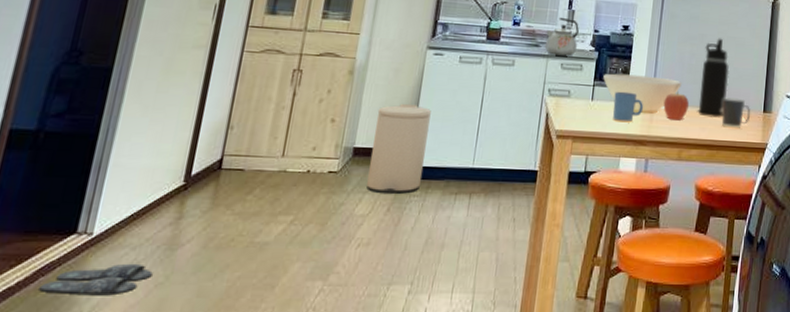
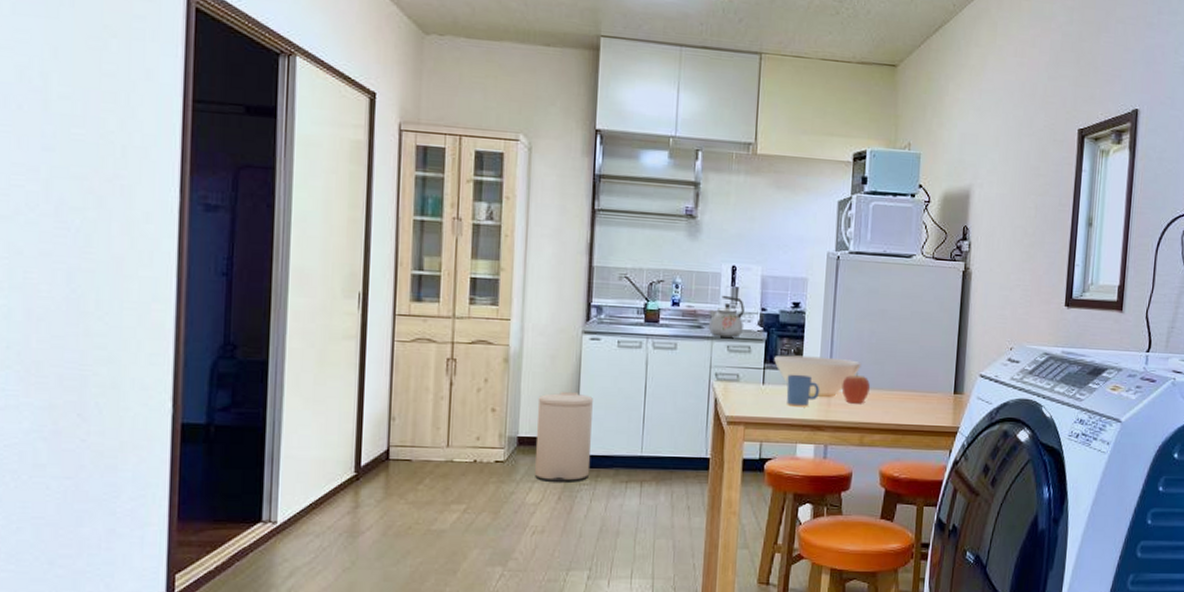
slippers: present [39,263,153,296] -> none [237,549,339,579]
water bottle: present [698,38,730,119] -> none [880,313,915,402]
mug: present [721,97,751,129] -> none [907,378,940,412]

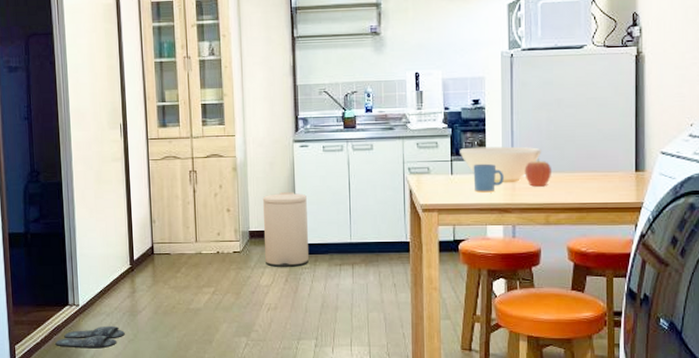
slippers: none [237,549,339,579] -> present [55,325,125,349]
kettle: present [708,295,744,338] -> none [398,99,429,136]

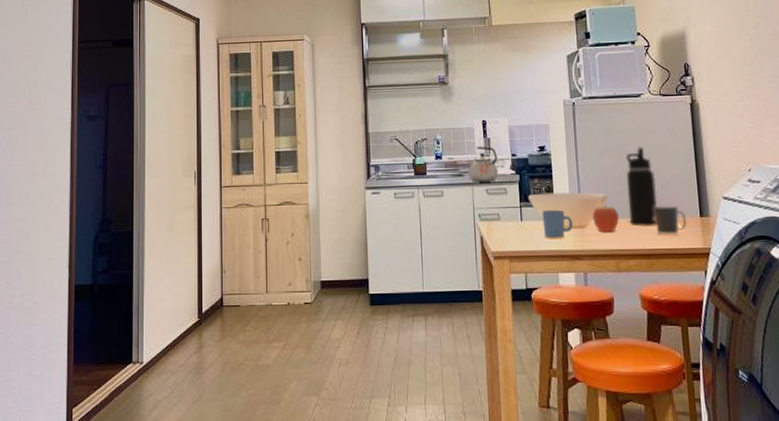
slippers: present [55,325,125,349] -> none [116,385,189,411]
pedal bin: present [262,192,309,268] -> none [334,240,381,320]
kettle: none [398,99,429,136] -> present [467,146,498,182]
water bottle: none [562,100,593,182] -> present [626,147,658,228]
mug: none [587,160,621,191] -> present [653,205,687,237]

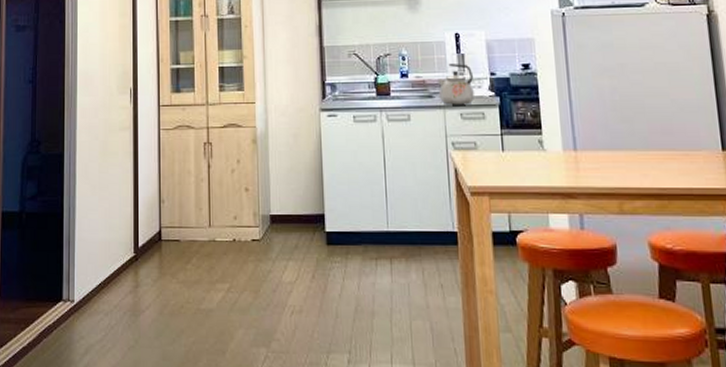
bowl: present [528,192,608,230] -> none [510,118,607,163]
mug: present [542,209,574,239] -> none [527,138,566,174]
fruit: present [592,204,620,233] -> none [588,133,622,167]
water bottle: present [626,147,658,228] -> none [628,65,669,163]
mug: present [653,205,687,237] -> none [663,136,706,174]

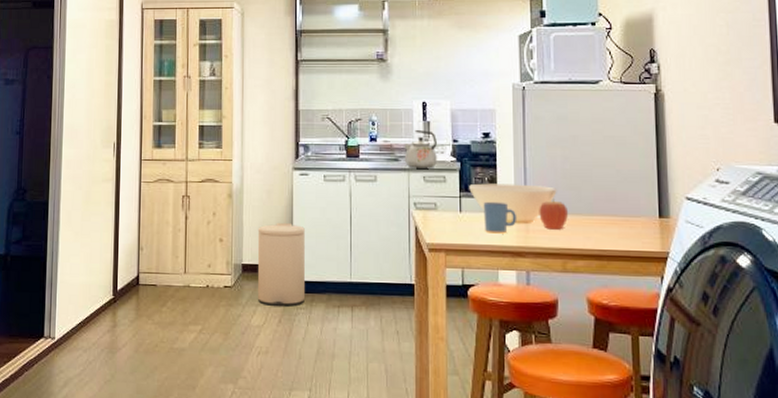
pedal bin: none [285,169,339,261] -> present [257,223,305,307]
bowl: none [510,118,607,163] -> present [469,183,557,225]
mug: none [527,138,566,174] -> present [483,201,517,234]
fruit: none [588,133,622,167] -> present [539,199,569,230]

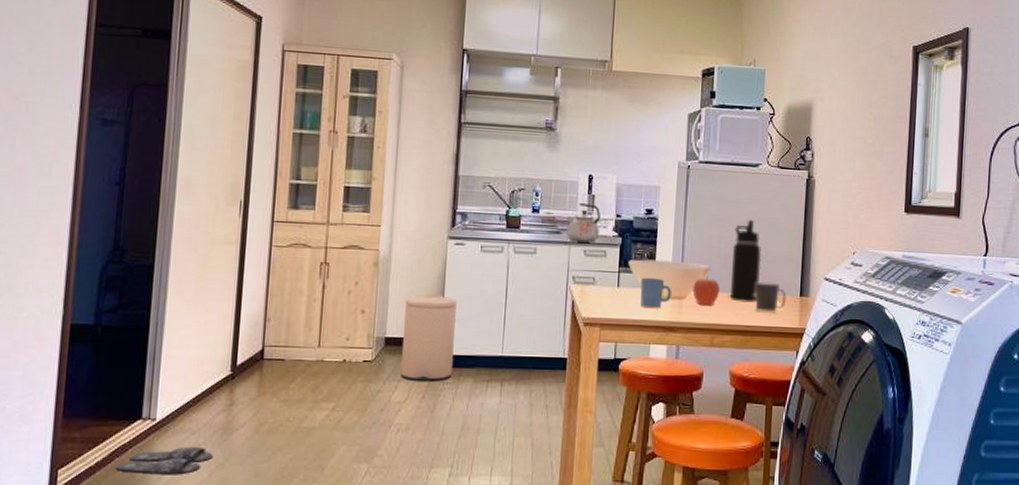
slippers: none [26,363,102,389] -> present [116,446,213,475]
water bottle: none [578,138,612,227] -> present [729,219,762,304]
mug: none [607,203,644,237] -> present [755,281,787,314]

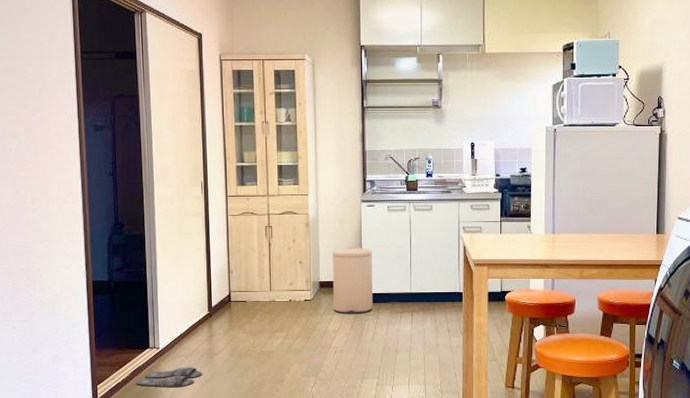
kettle: present [566,202,600,243] -> none [455,166,482,199]
bowl: present [628,259,711,300] -> none [508,210,578,242]
mug: present [640,277,672,309] -> none [519,224,546,250]
fruit: present [692,276,721,306] -> none [563,221,587,246]
water bottle: present [729,219,762,304] -> none [595,171,622,242]
mug: present [755,281,787,314] -> none [617,223,645,250]

